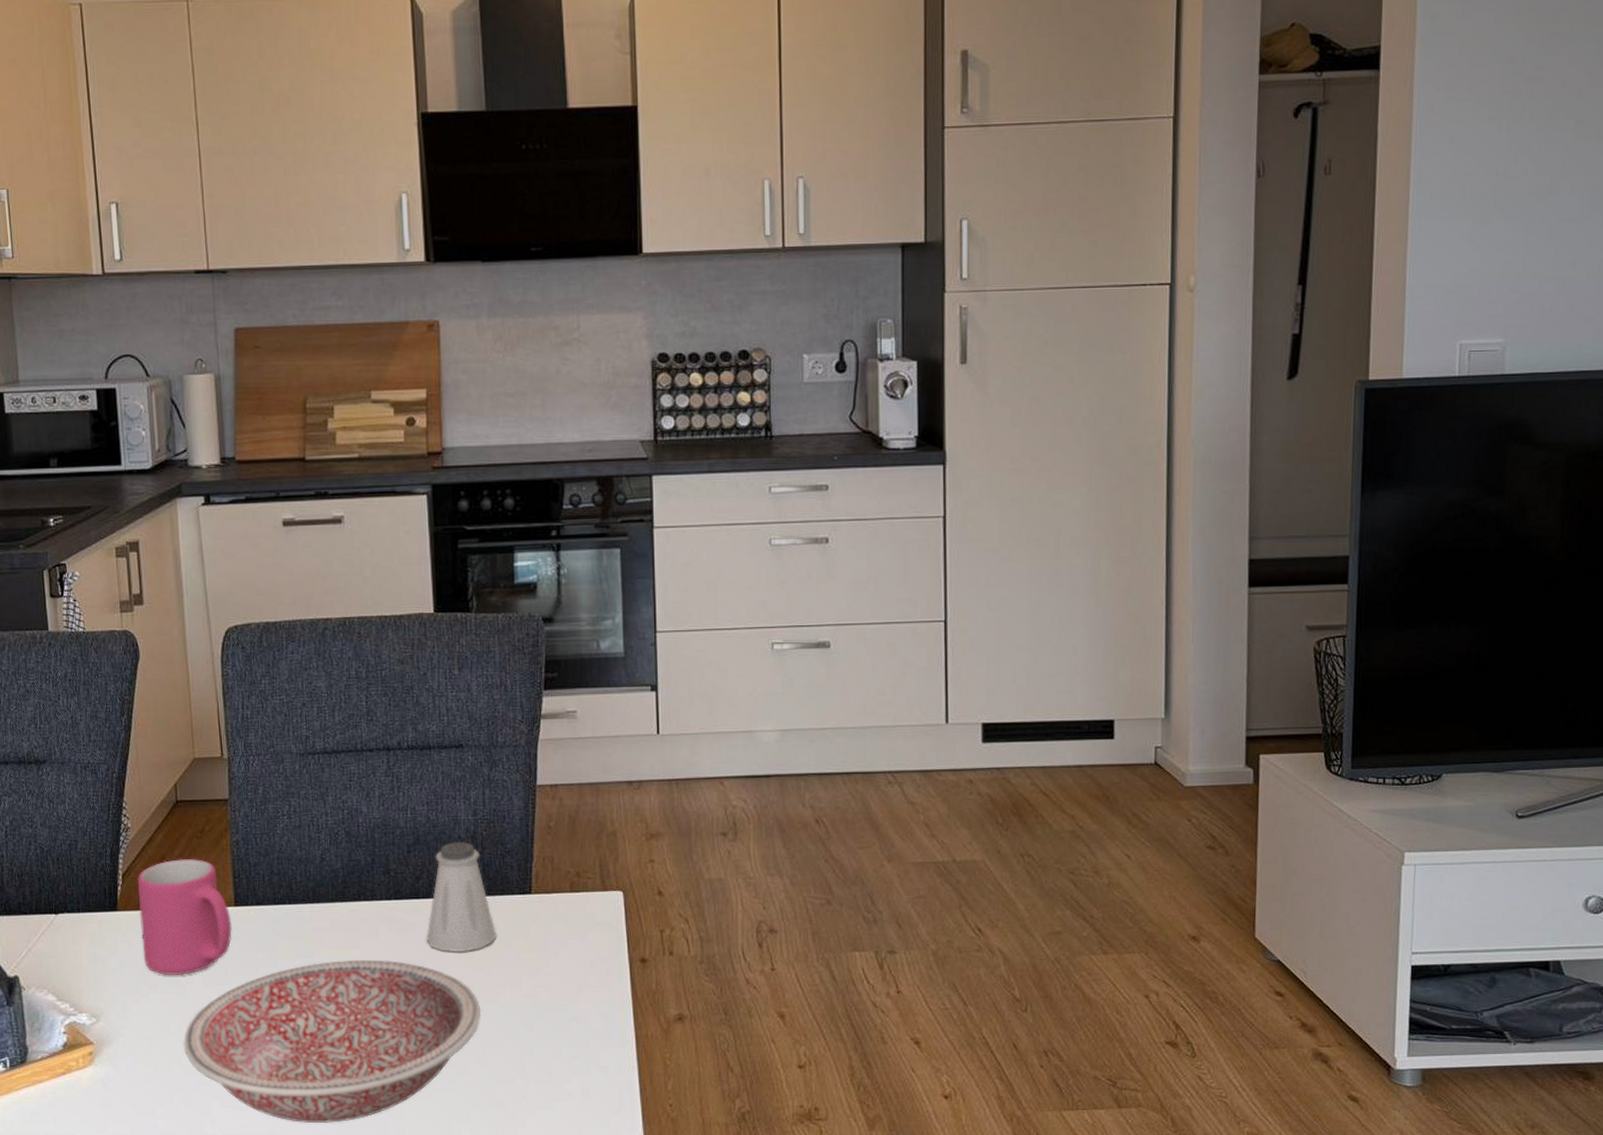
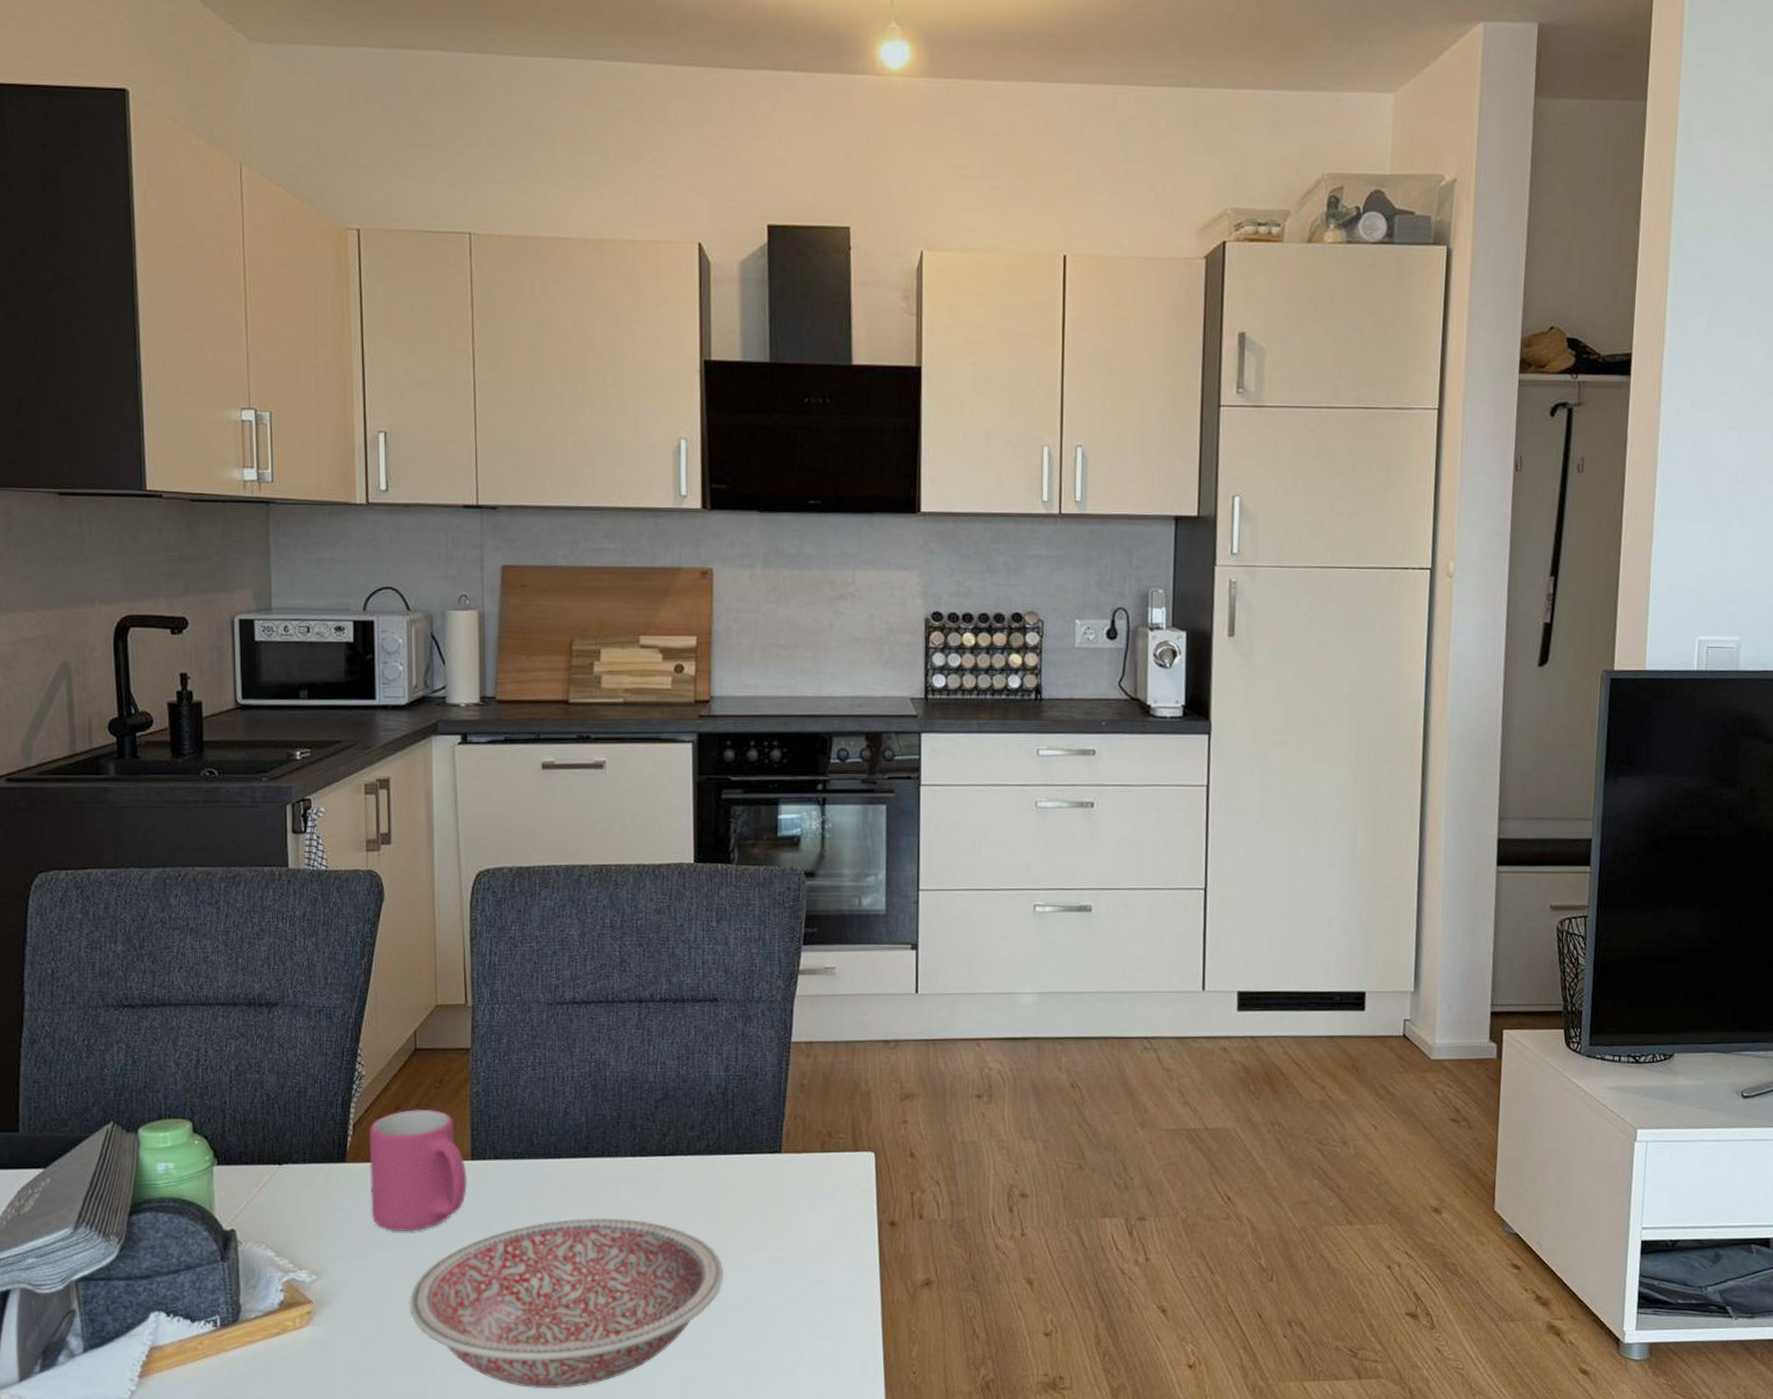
saltshaker: present [427,841,496,952] -> none [671,1097,743,1211]

